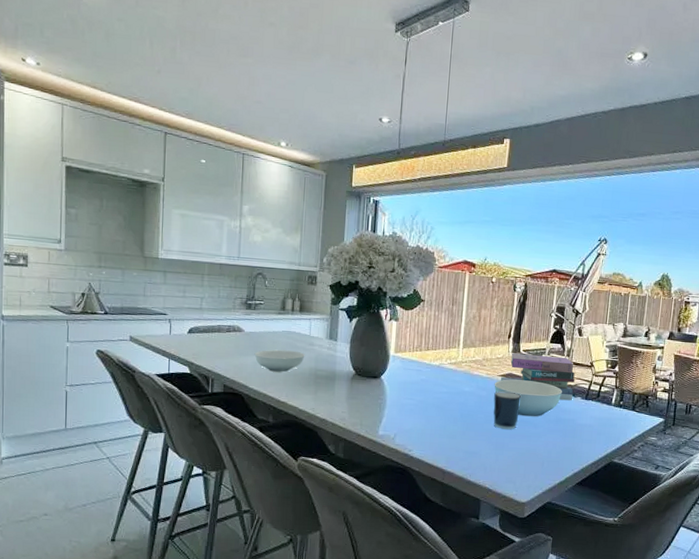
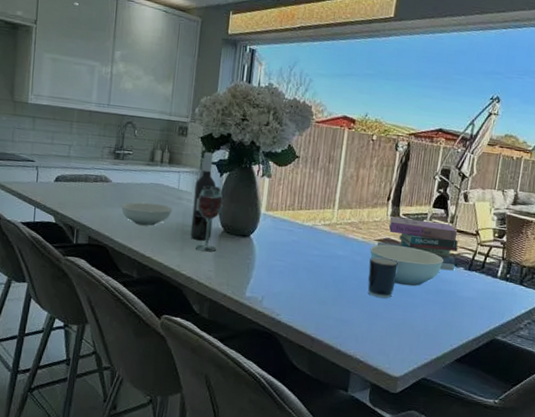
wine bottle: none [323,299,347,384] -> present [190,152,217,241]
wineglass: none [329,331,354,394] -> present [196,185,223,252]

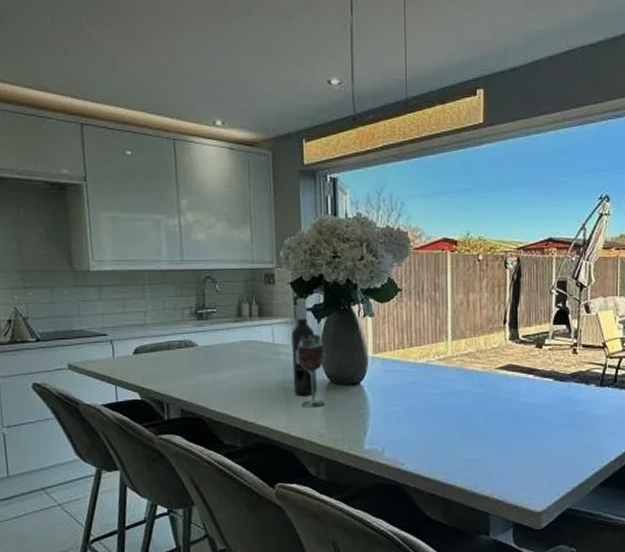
bowl: present [120,202,173,227] -> none [212,362,270,389]
mug: present [367,256,399,299] -> none [493,385,526,430]
bowl: present [370,244,444,287] -> none [492,370,573,413]
books: present [376,216,458,271] -> none [498,339,586,390]

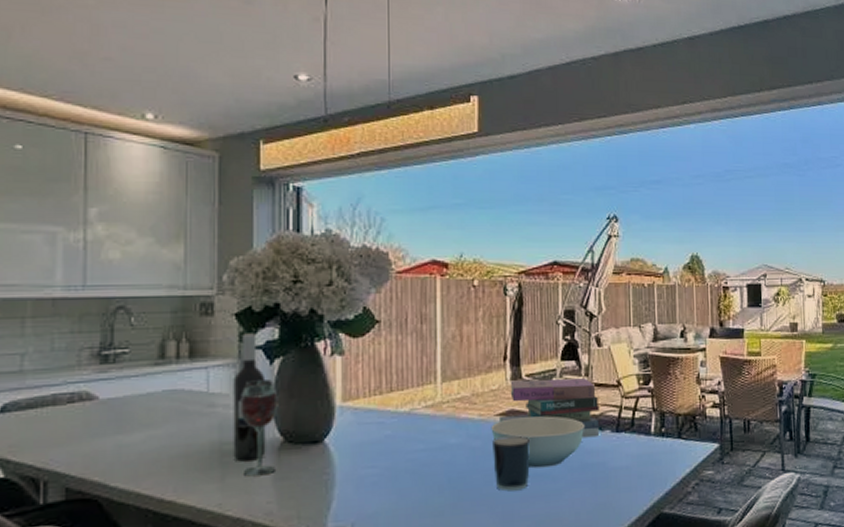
bowl: none [492,370,573,413] -> present [491,416,586,468]
mug: none [493,385,526,430] -> present [492,435,531,491]
books: none [498,339,586,390] -> present [498,378,600,438]

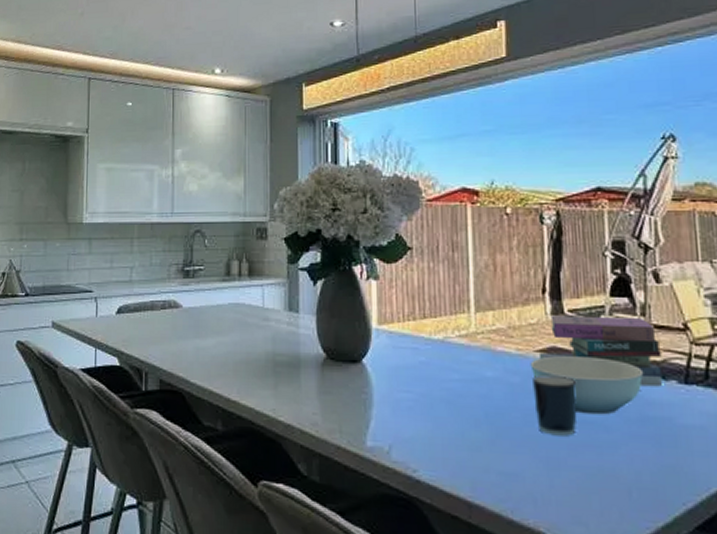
wine bottle: present [233,333,266,462] -> none [283,256,311,373]
wineglass: present [241,379,279,477] -> none [290,299,321,388]

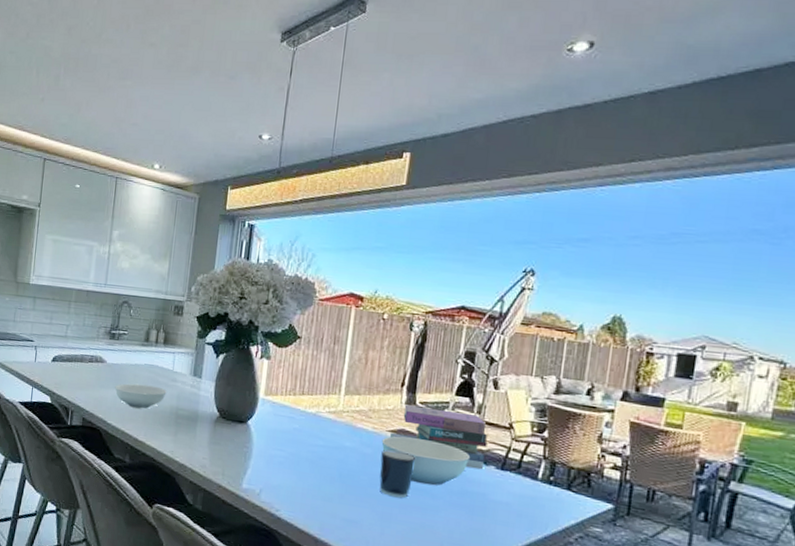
bowl: none [195,329,259,360] -> present [115,383,167,409]

